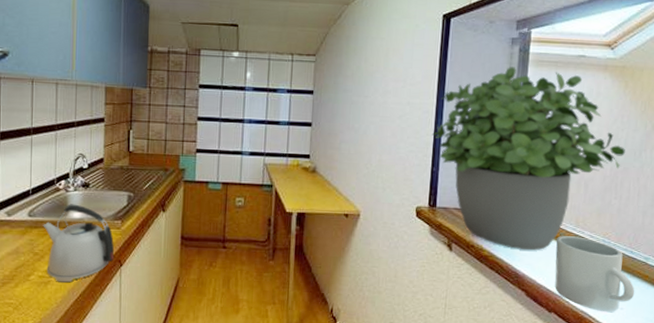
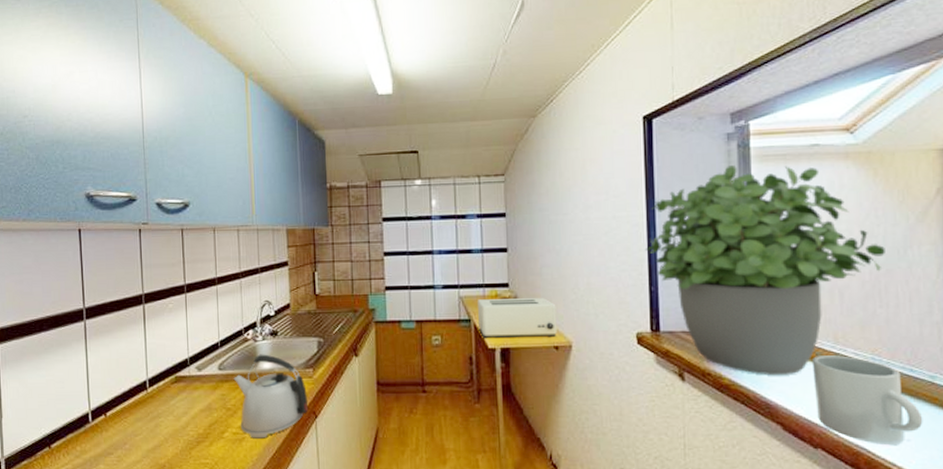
toaster: none [279,167,350,206] -> present [478,298,557,339]

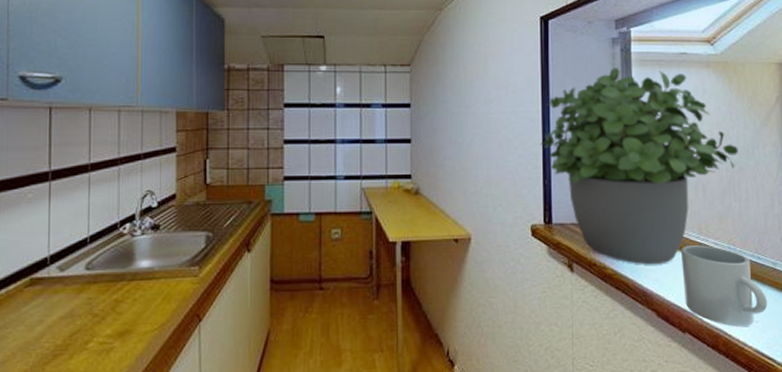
kettle: present [233,354,309,439] -> none [103,250,192,348]
toaster: present [478,298,557,339] -> none [380,190,457,232]

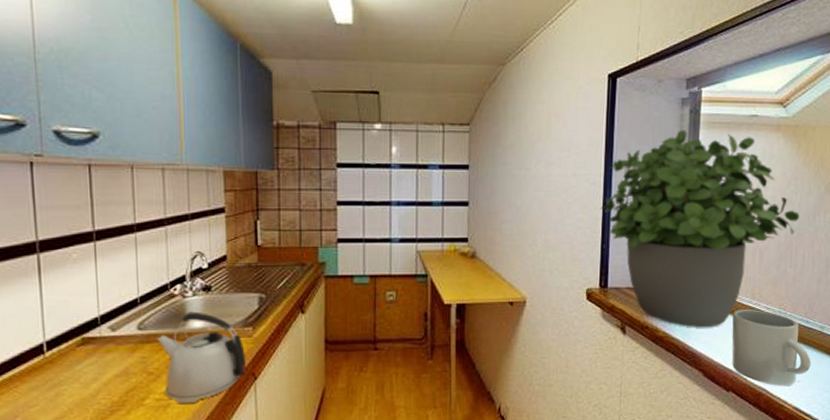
kettle: none [103,250,192,348] -> present [156,311,247,404]

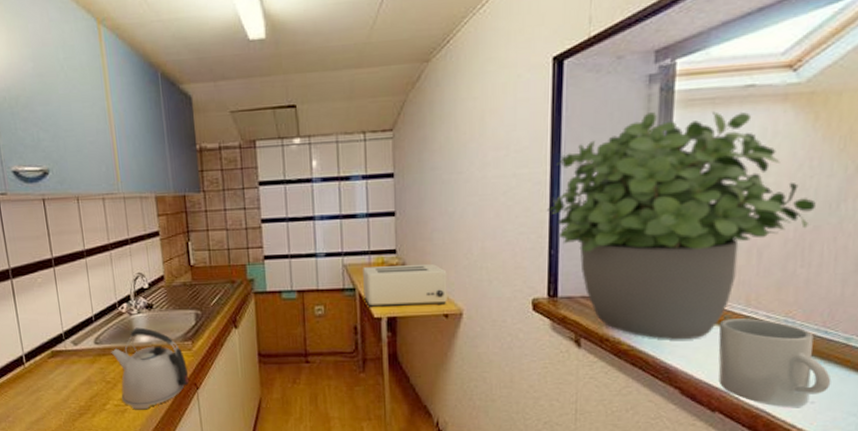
toaster: none [435,254,514,295] -> present [363,264,447,308]

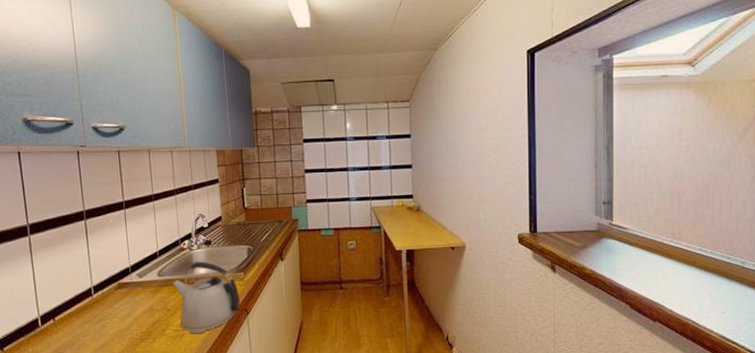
toaster: present [363,264,447,308] -> none [387,207,453,243]
potted plant: present [546,111,816,339] -> none [526,93,714,265]
cup: present [717,318,832,408] -> none [655,248,735,317]

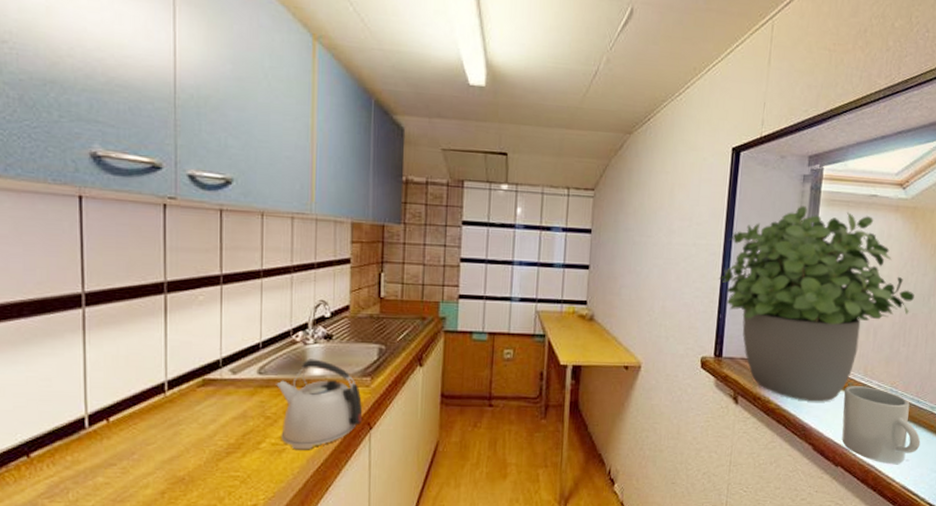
potted plant: none [526,93,714,265] -> present [718,206,914,401]
cup: none [655,248,735,317] -> present [841,386,921,465]

